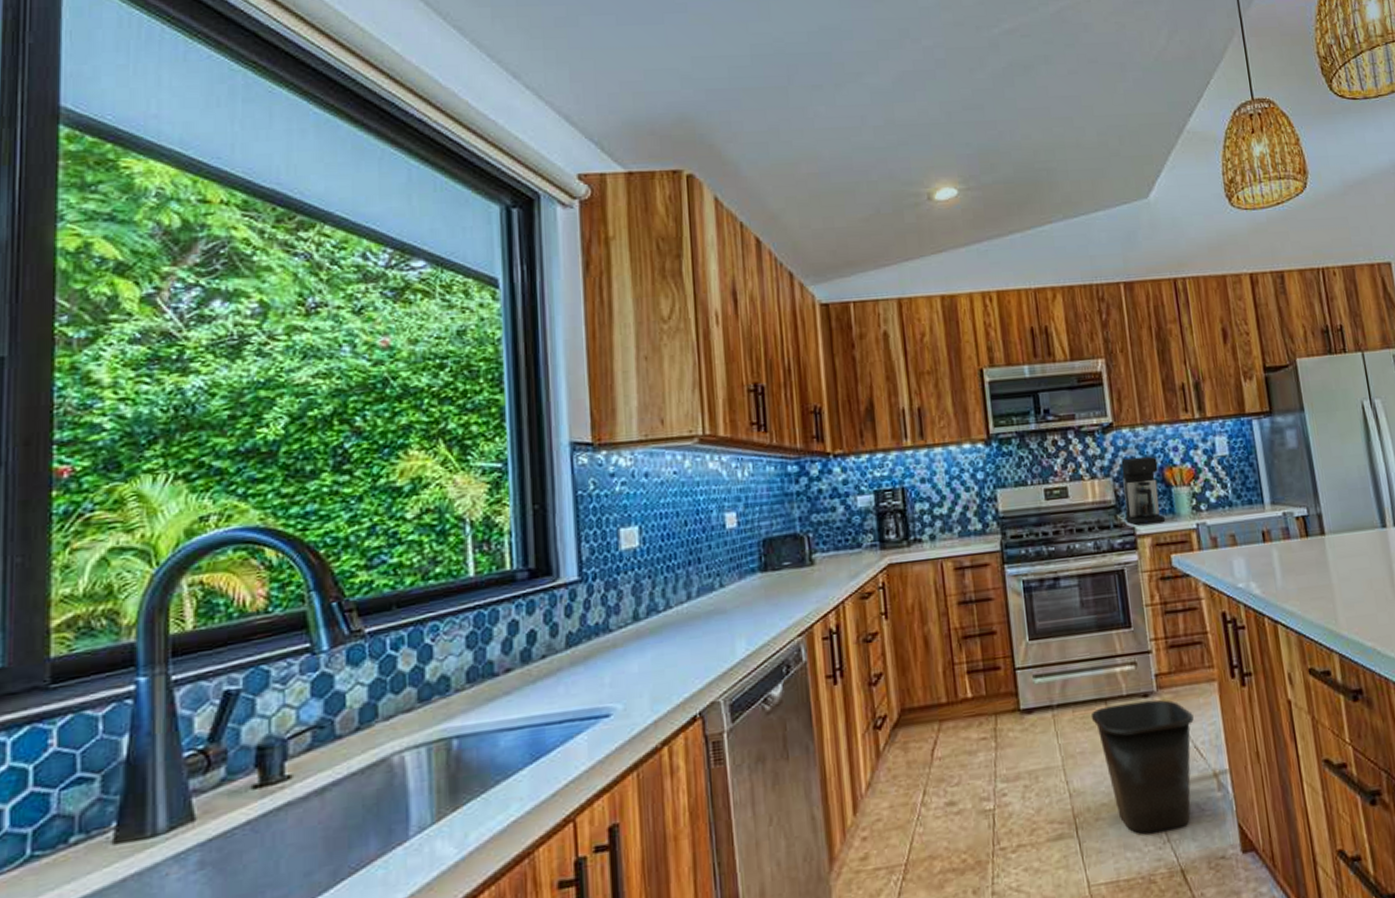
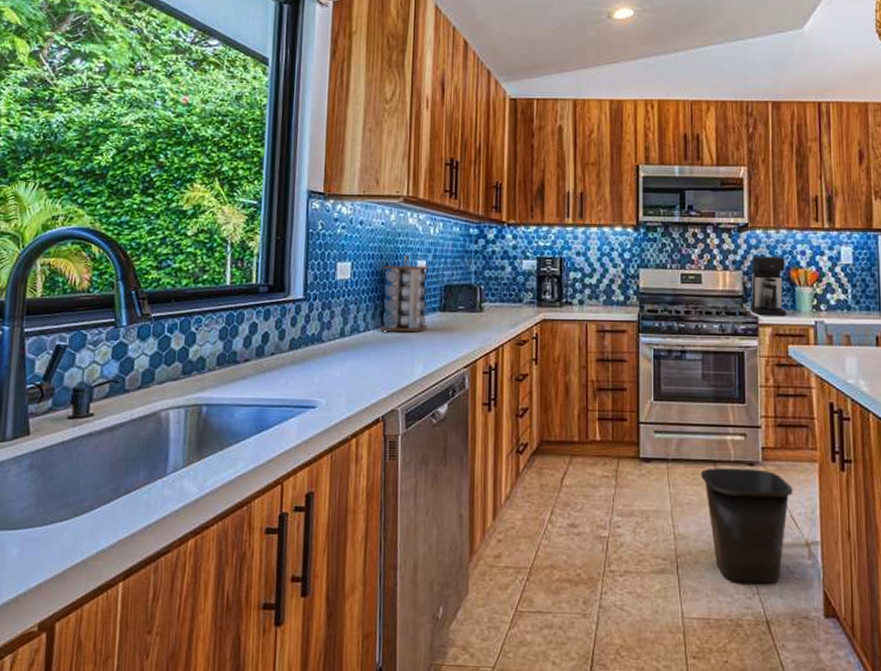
spice rack: none [679,507,747,607] -> present [379,254,430,333]

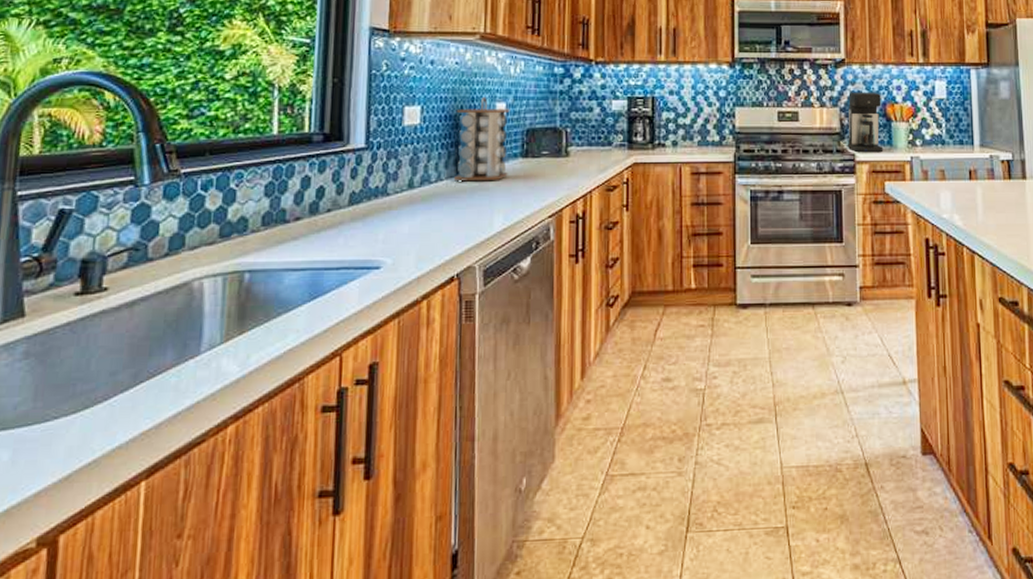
waste bin: present [700,468,793,584] -> none [798,309,890,426]

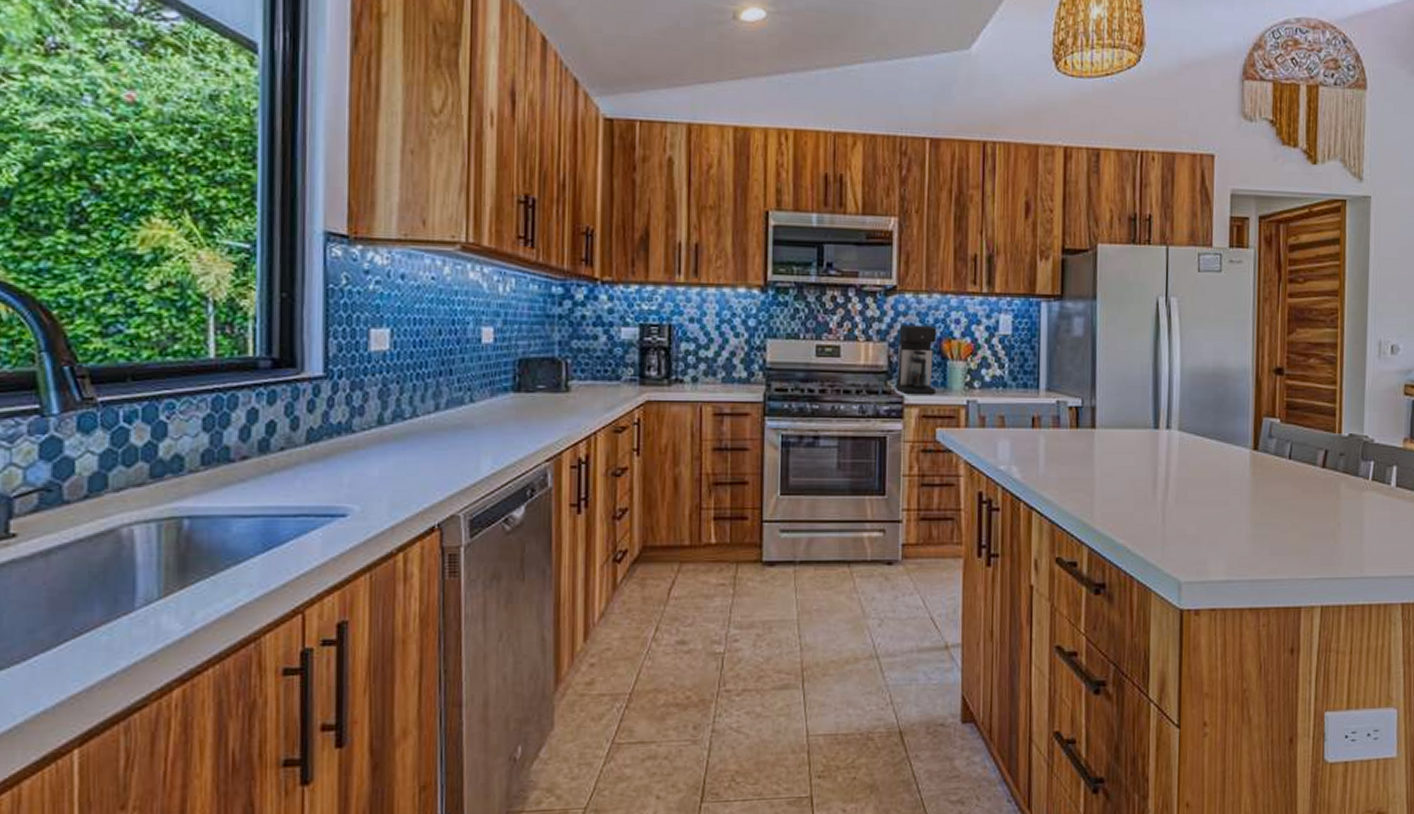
spice rack: present [453,96,510,182] -> none [431,319,499,419]

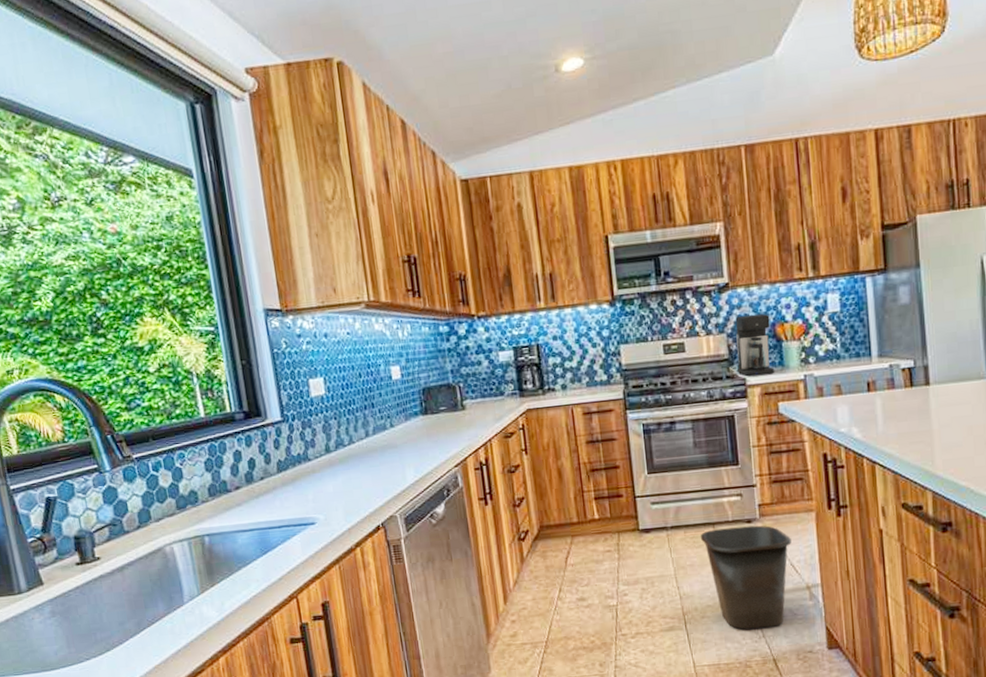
waste bin: none [832,568,934,693] -> present [700,525,792,630]

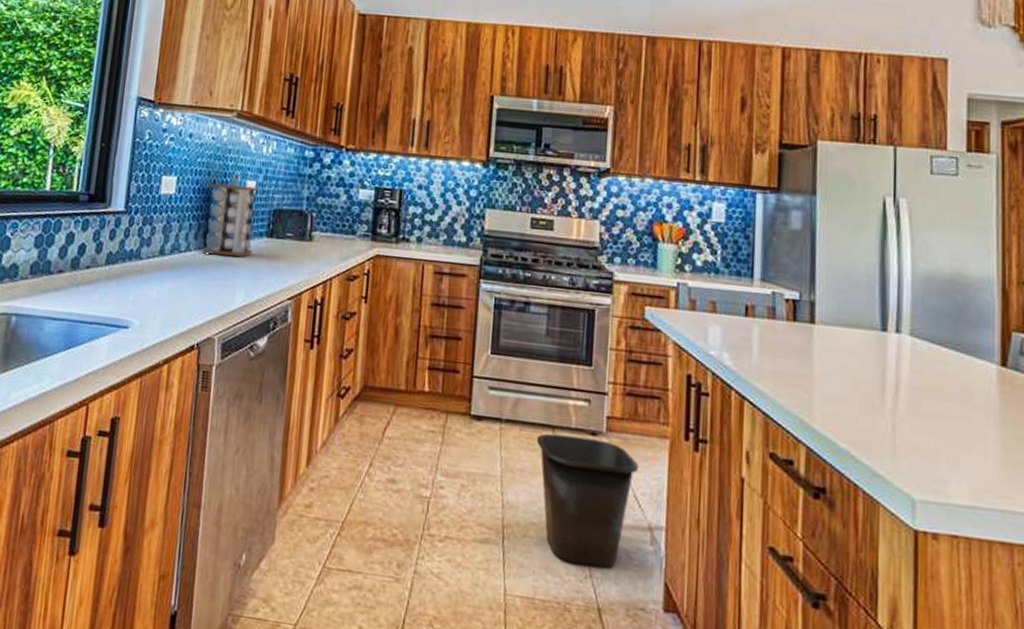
spice rack: none [355,362,412,442] -> present [201,173,260,258]
coffee maker: present [735,313,774,377] -> none [606,205,649,275]

